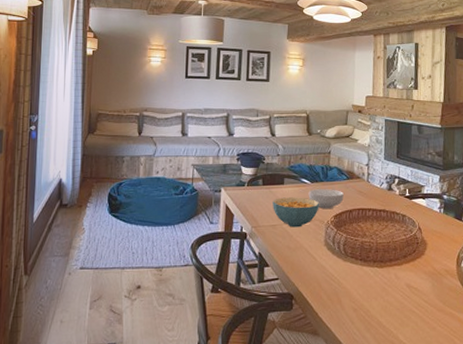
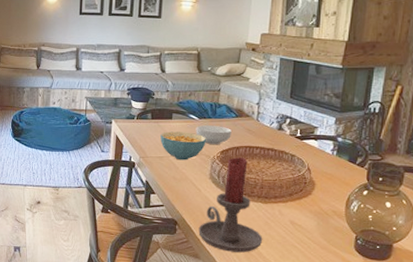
candle holder: none [316,221,382,325] -> present [198,157,263,253]

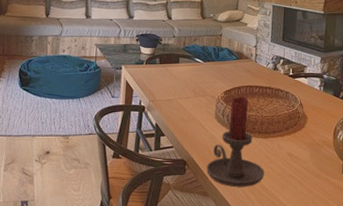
cereal bowl: present [160,131,206,161] -> none [169,75,211,102]
cereal bowl: present [195,125,231,144] -> none [201,68,233,85]

